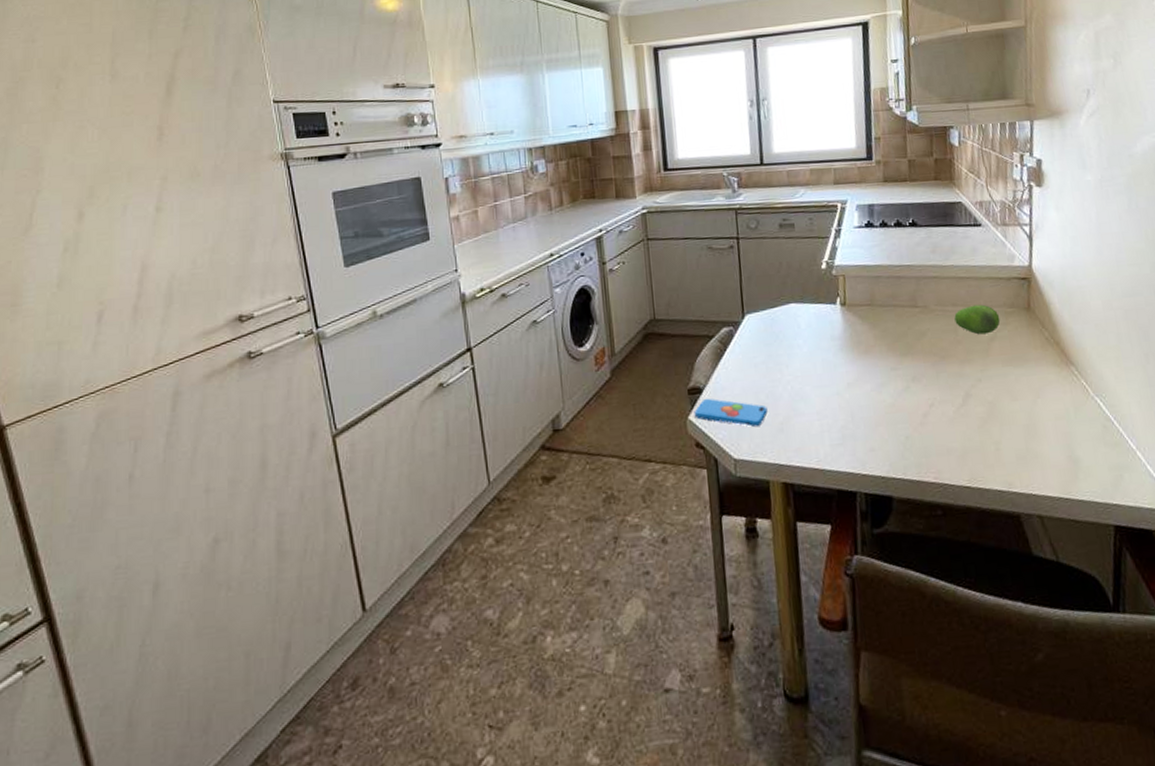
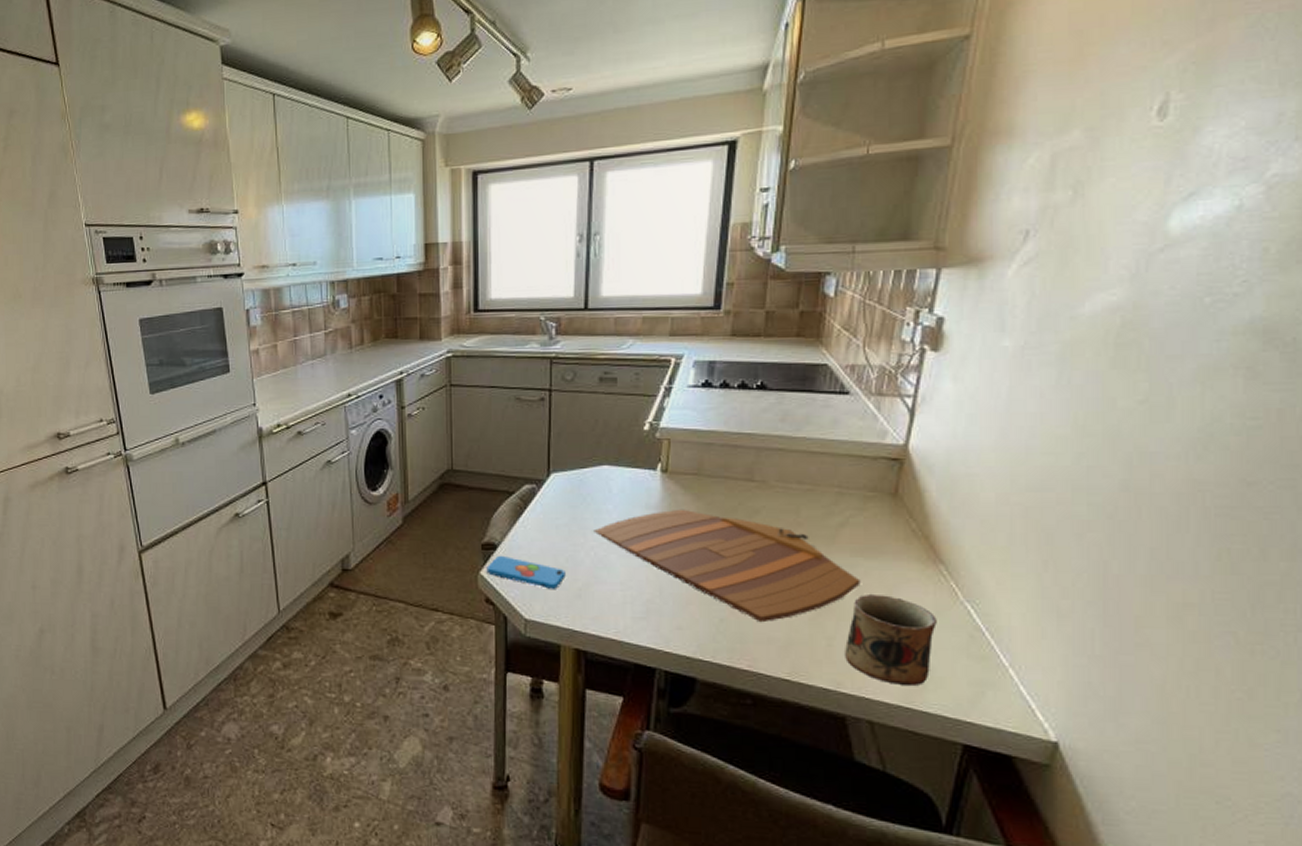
cutting board: none [788,337,1014,436] -> present [594,509,861,623]
fruit: present [954,304,1000,335] -> none [798,485,856,519]
mug: none [1010,398,1079,478] -> present [845,595,937,685]

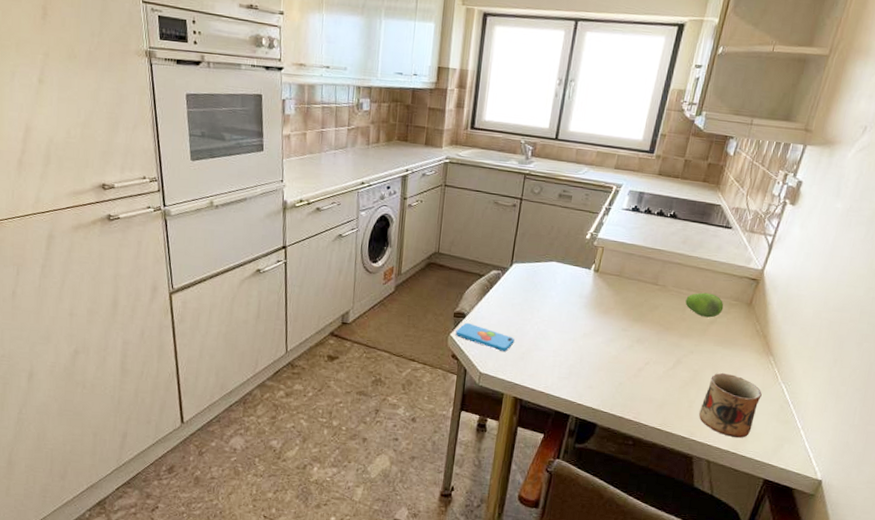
cutting board: present [594,509,861,623] -> none [539,300,718,388]
fruit: none [798,485,856,519] -> present [685,292,724,318]

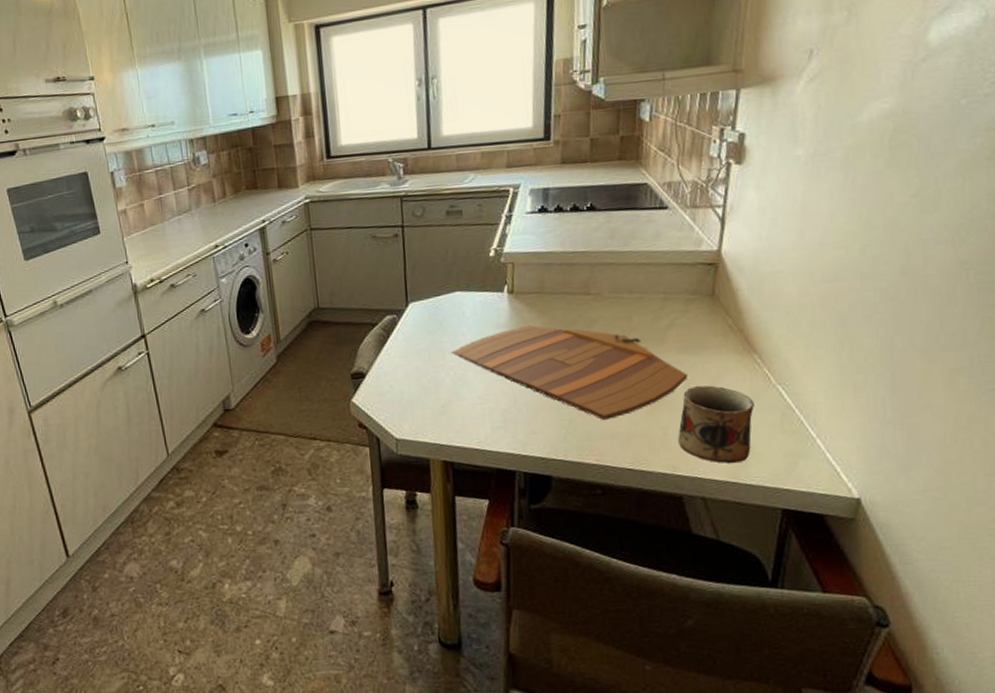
smartphone: present [455,322,515,353] -> none [357,382,430,410]
cutting board: none [539,300,718,388] -> present [451,325,688,421]
fruit: present [685,292,724,318] -> none [629,291,680,322]

